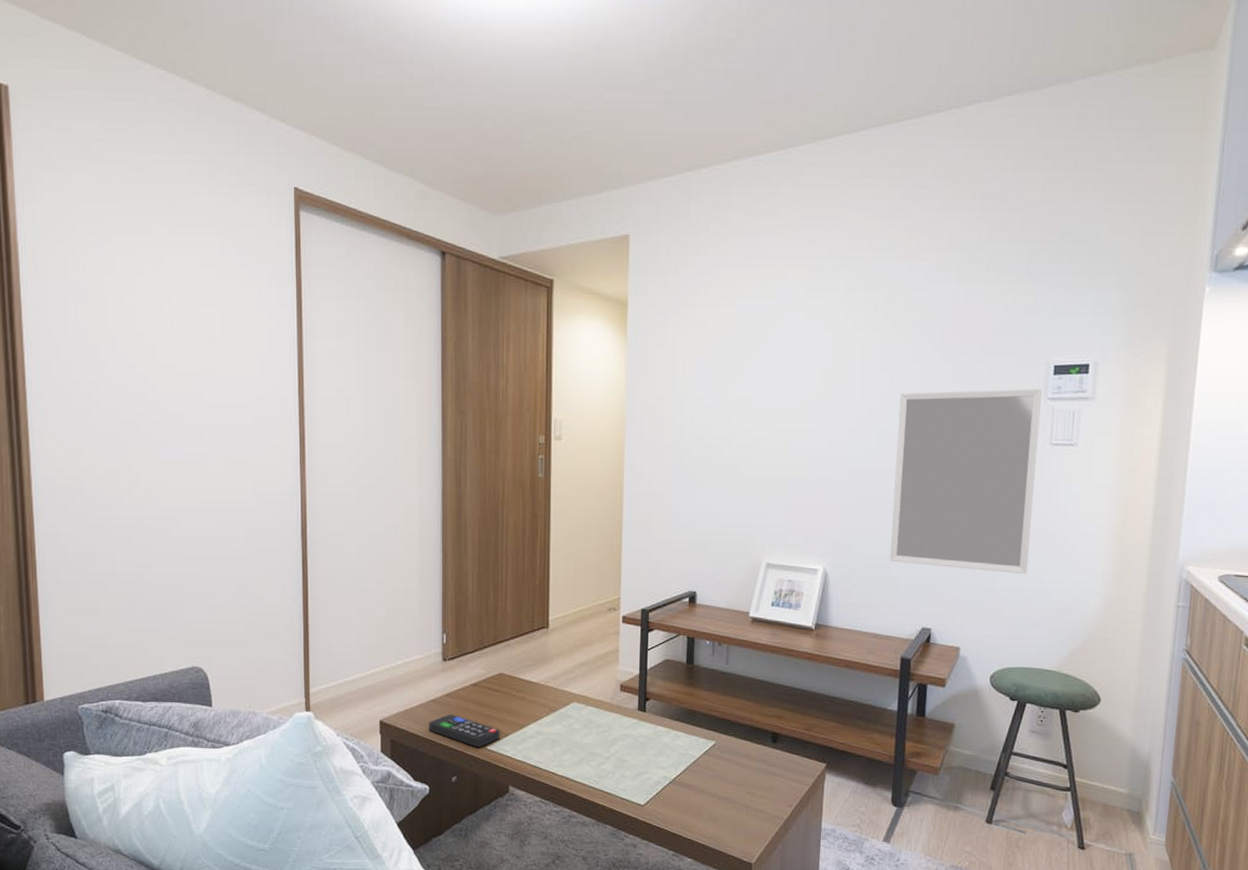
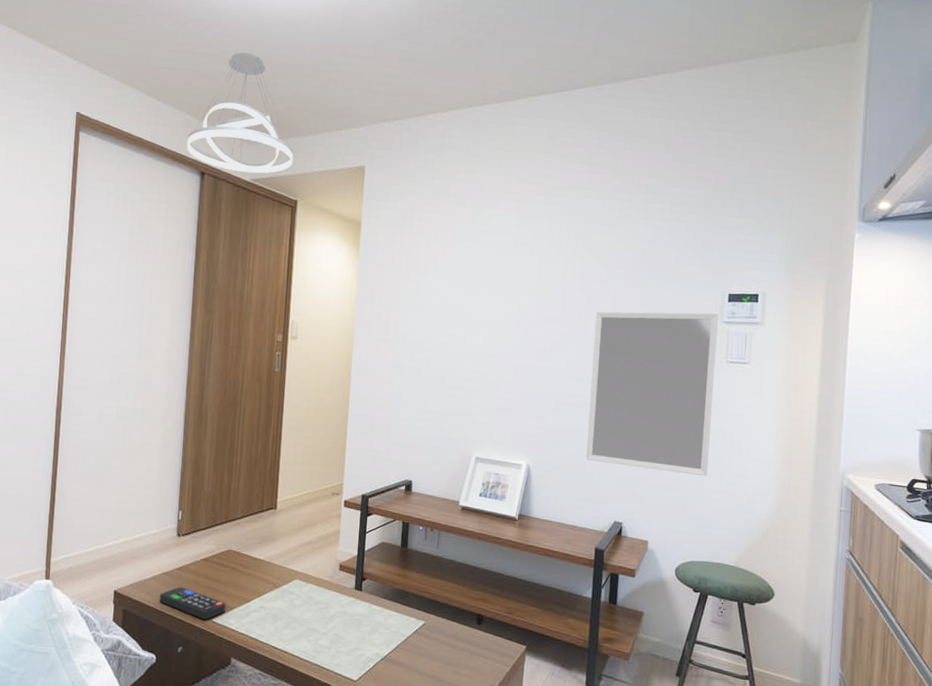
pendant light: none [422,104,546,250] -> present [186,52,294,174]

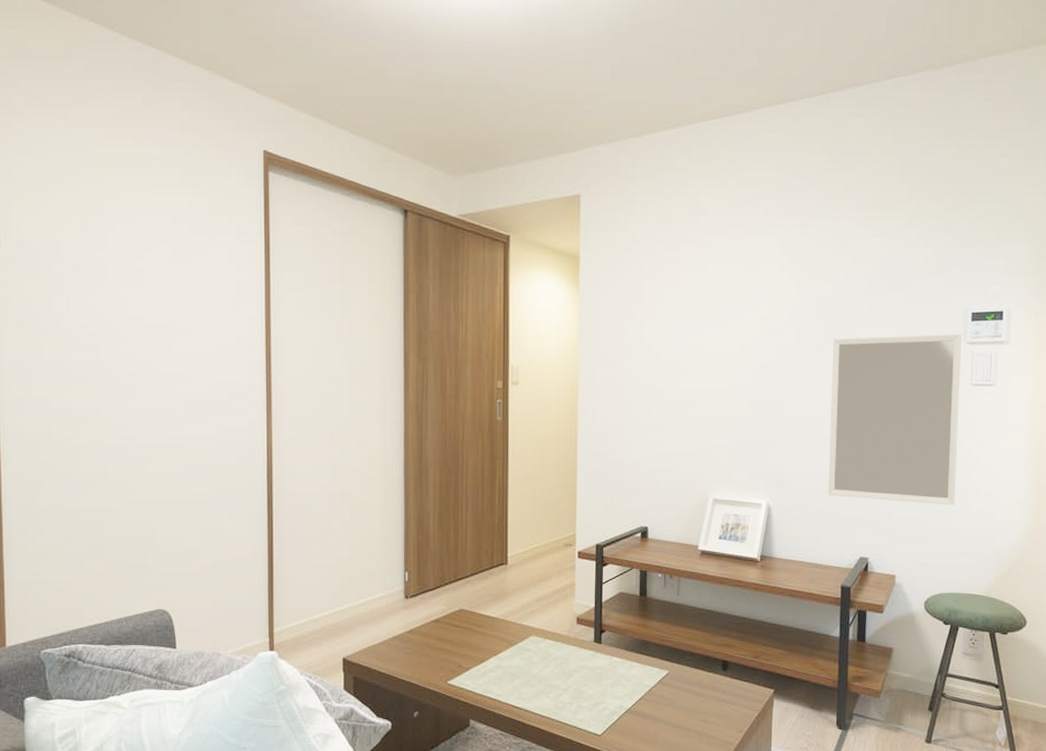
remote control: present [159,587,226,620] -> none [391,650,461,683]
pendant light: present [186,52,294,174] -> none [386,75,503,208]

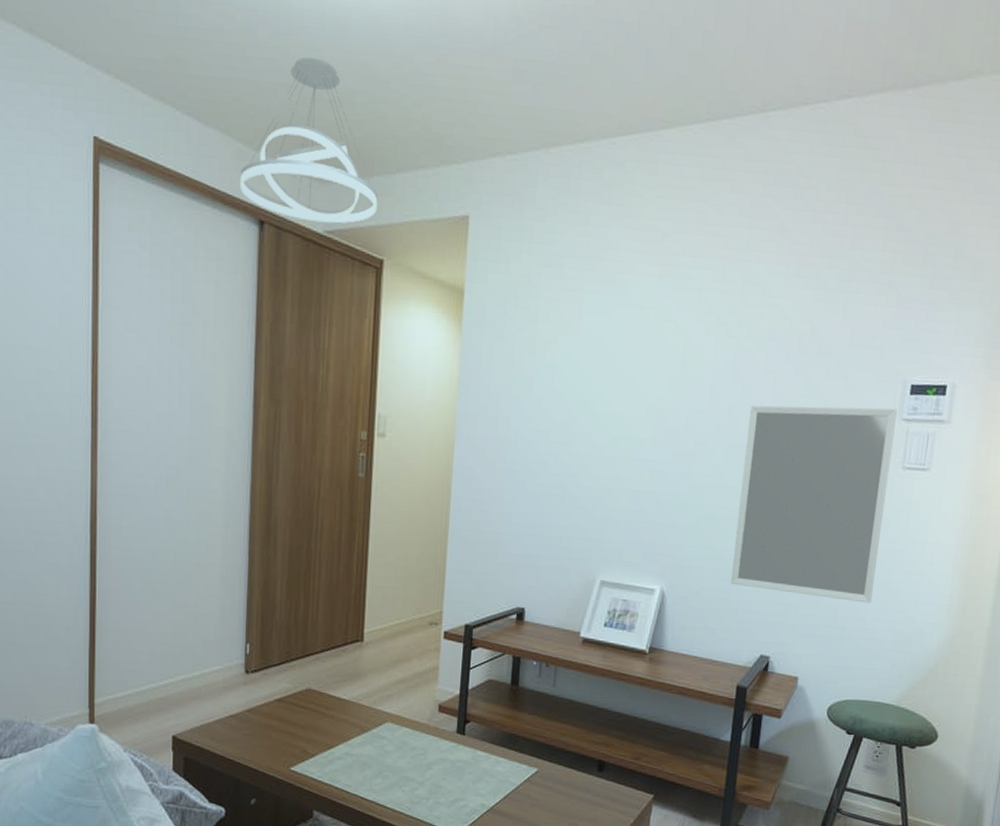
pendant light: none [386,75,503,208] -> present [239,57,378,224]

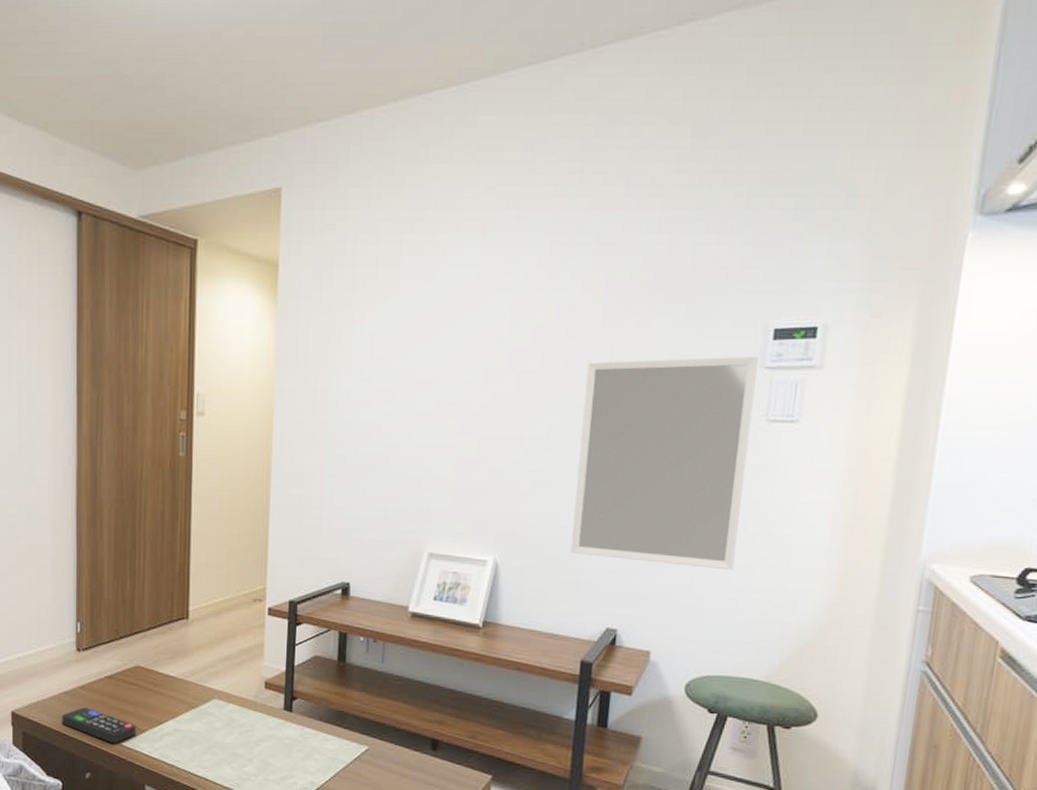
remote control: none [227,731,306,769] -> present [62,707,137,744]
pendant light: present [239,57,378,224] -> none [57,47,190,208]

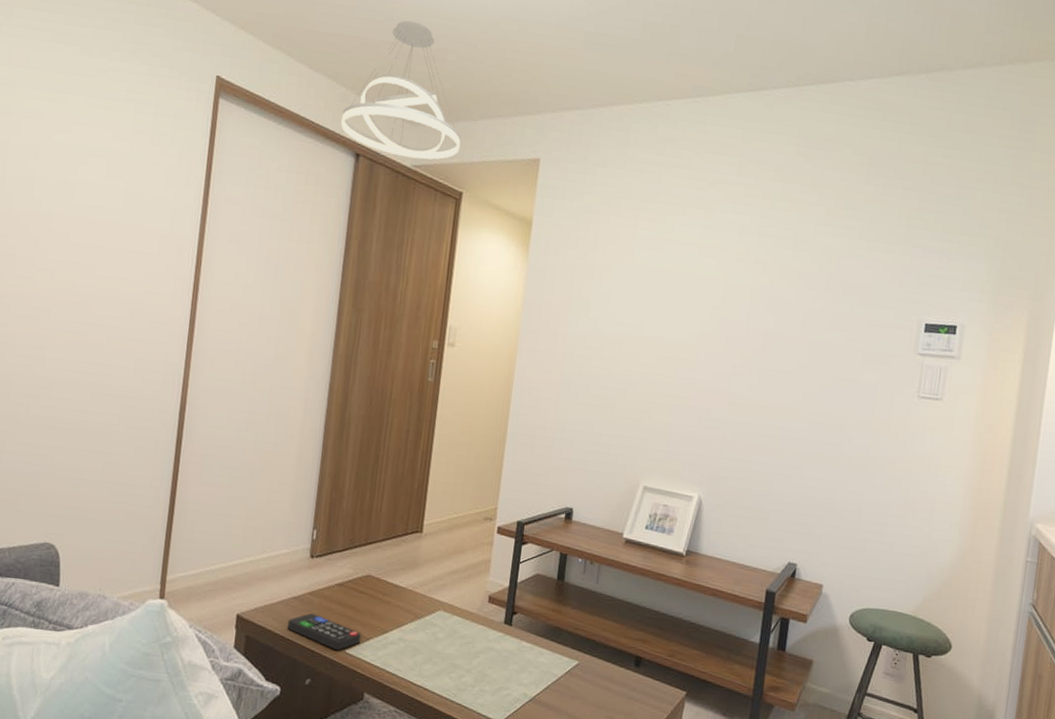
pendant light: none [57,47,190,208] -> present [340,20,461,160]
home mirror: present [571,356,758,571] -> none [762,335,913,519]

